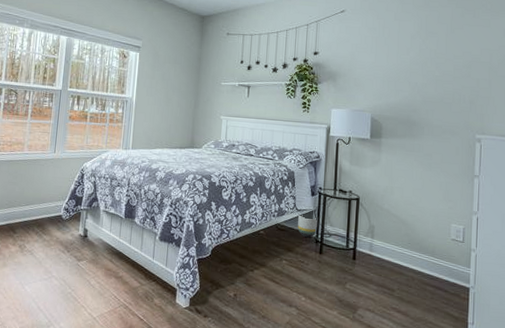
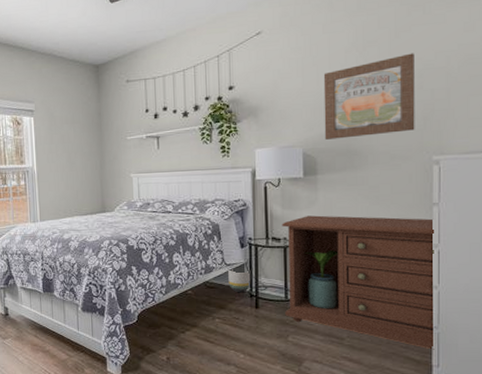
dresser: none [345,173,474,308] -> present [282,215,435,350]
wall art: none [390,47,465,111] -> present [323,53,415,140]

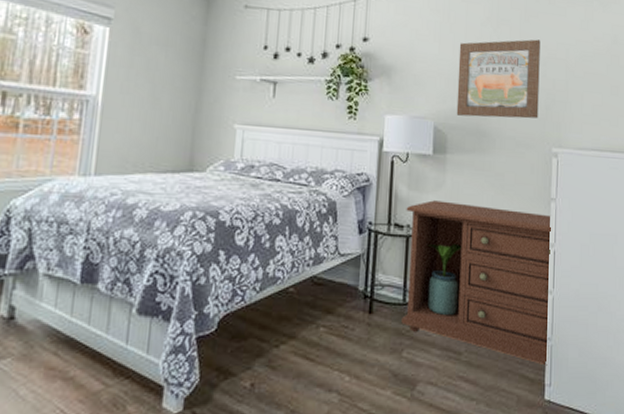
planter: present [228,267,251,293] -> none [340,258,368,293]

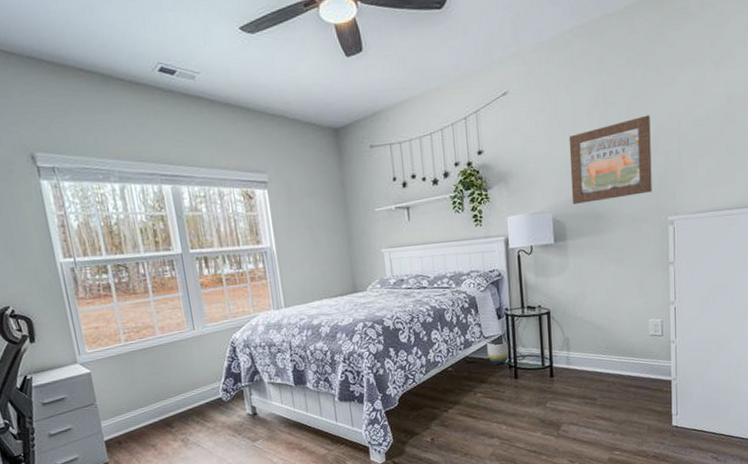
planter: none [340,258,368,293] -> present [487,339,509,365]
dresser: present [401,200,551,366] -> none [536,277,674,400]

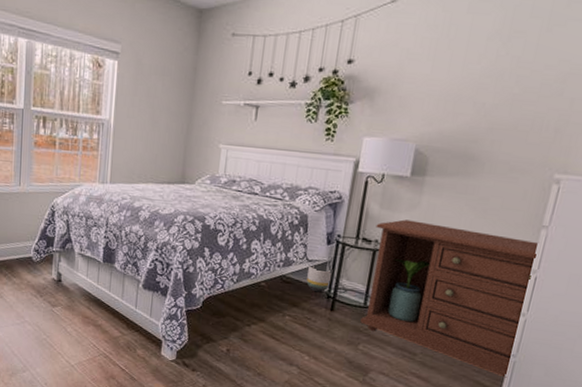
dresser: none [536,277,674,400] -> present [360,219,538,378]
wall art: present [569,115,652,204] -> none [442,52,564,142]

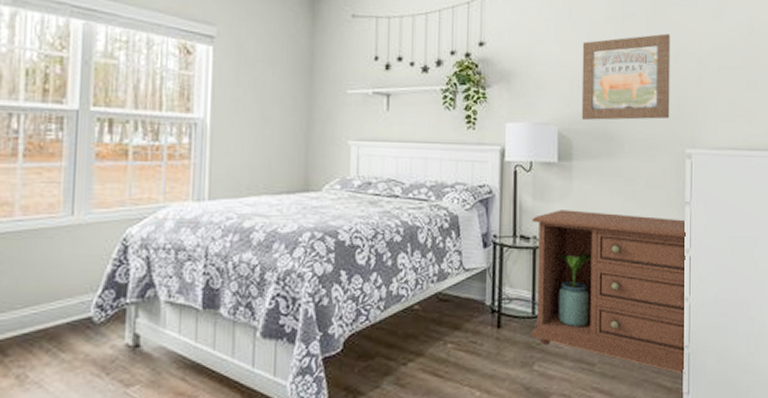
planter: present [306,263,333,293] -> none [466,273,494,308]
wall art: none [442,52,564,142] -> present [581,33,670,120]

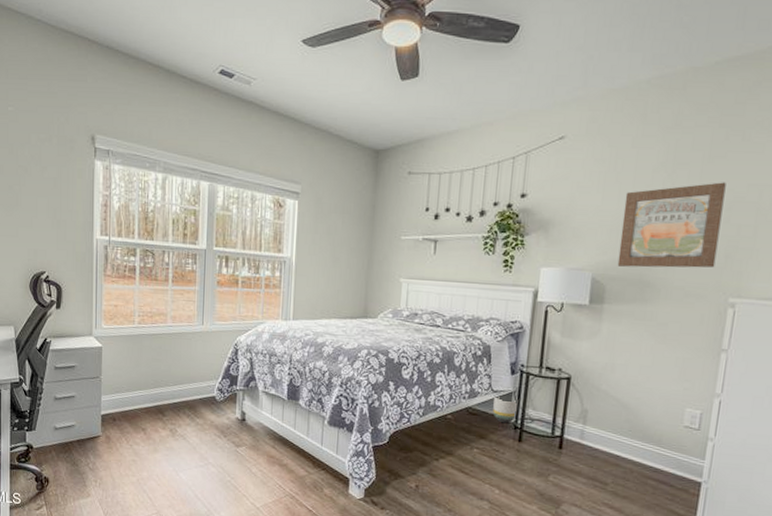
planter: none [466,273,494,308] -> present [493,394,519,424]
dresser: present [531,210,686,374] -> none [549,347,719,505]

